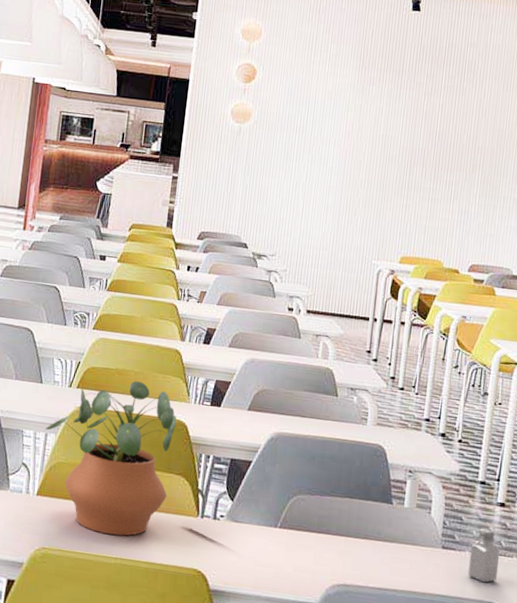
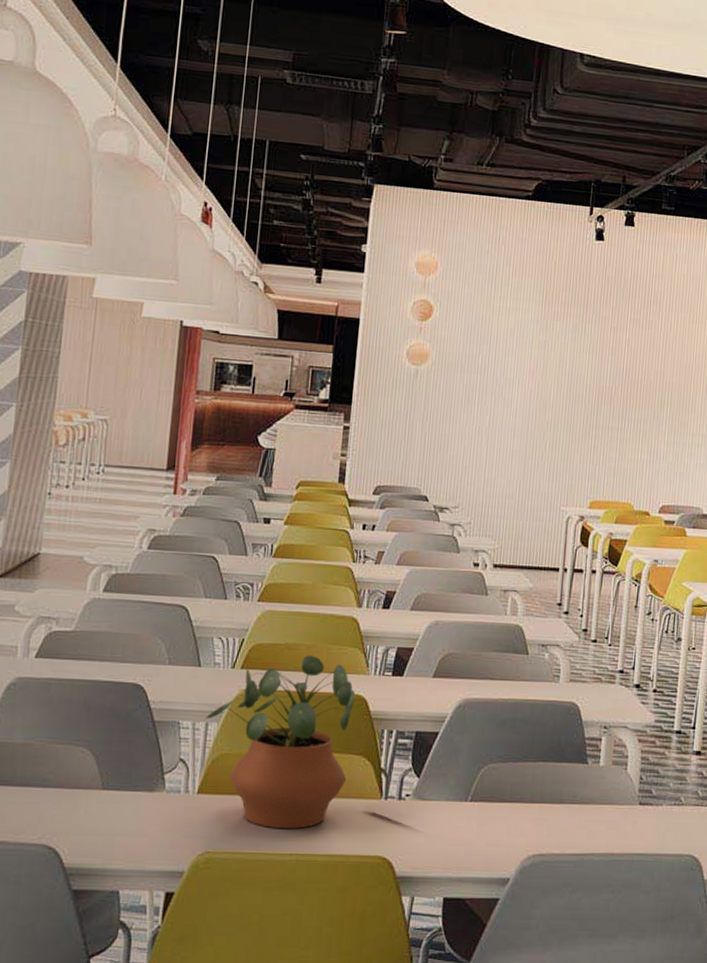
saltshaker: present [467,528,500,583] -> none [665,779,697,836]

